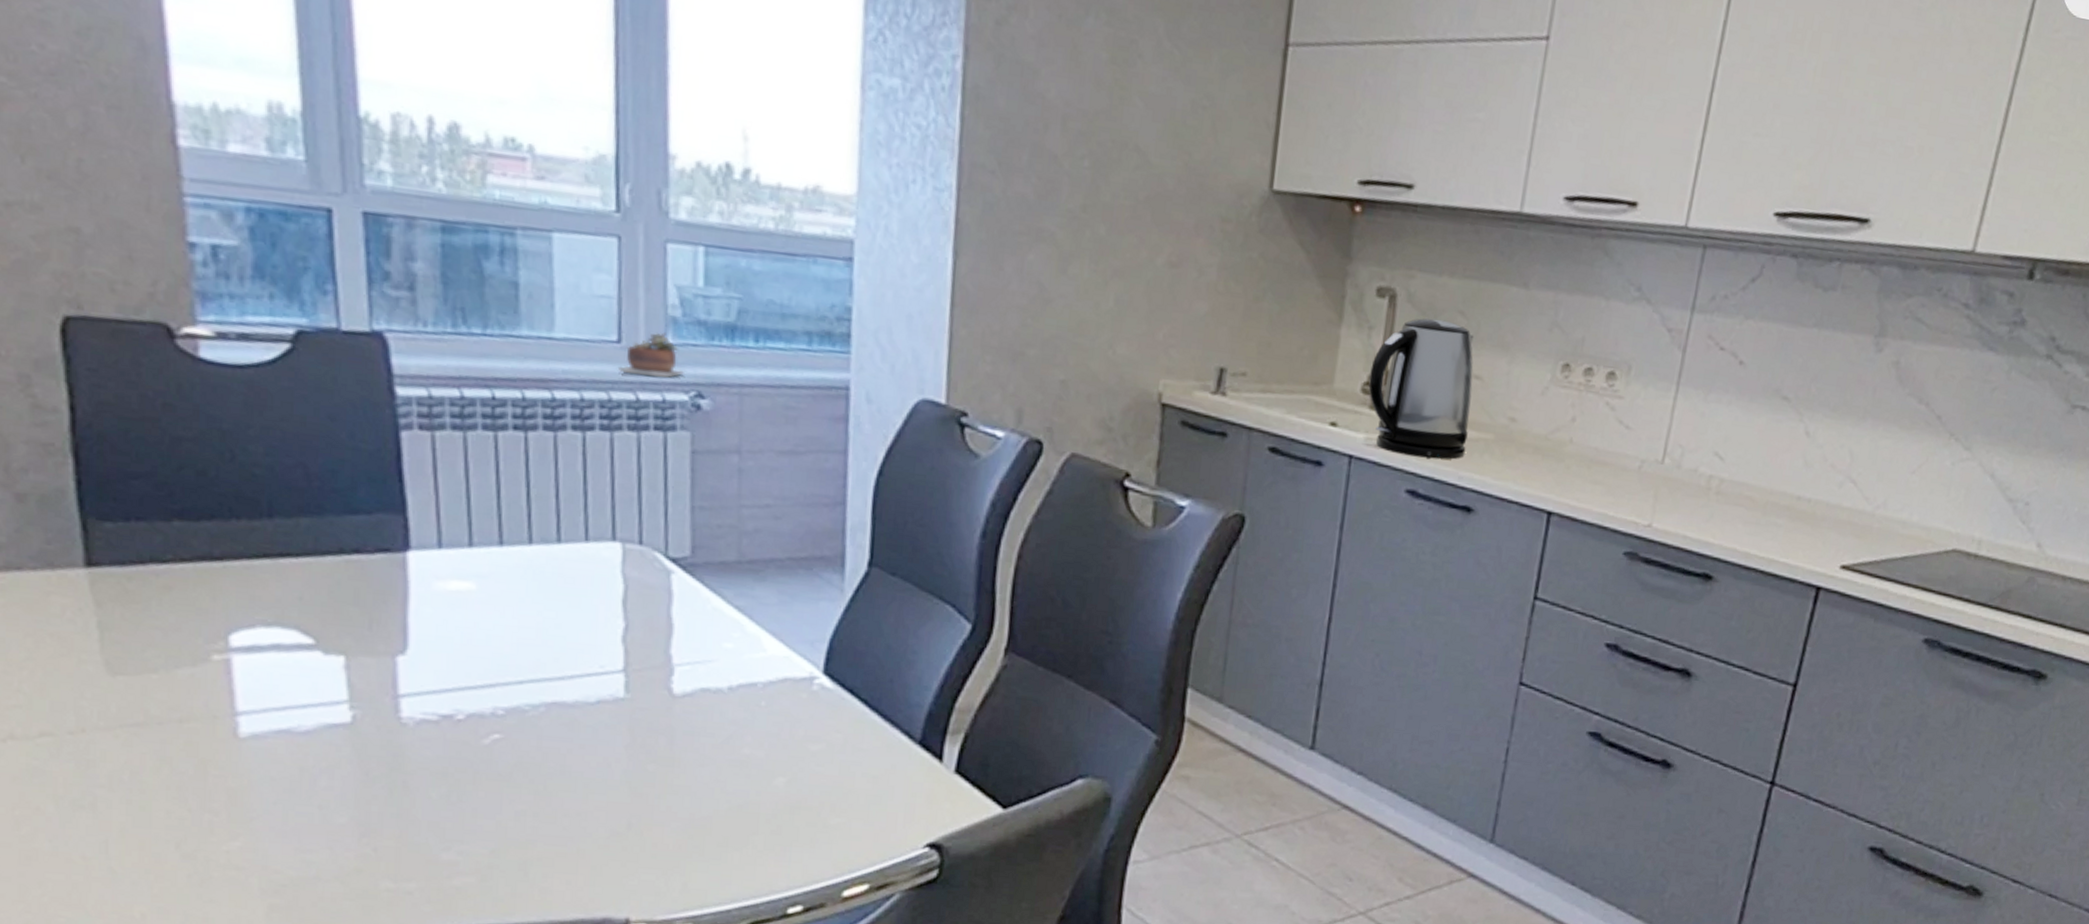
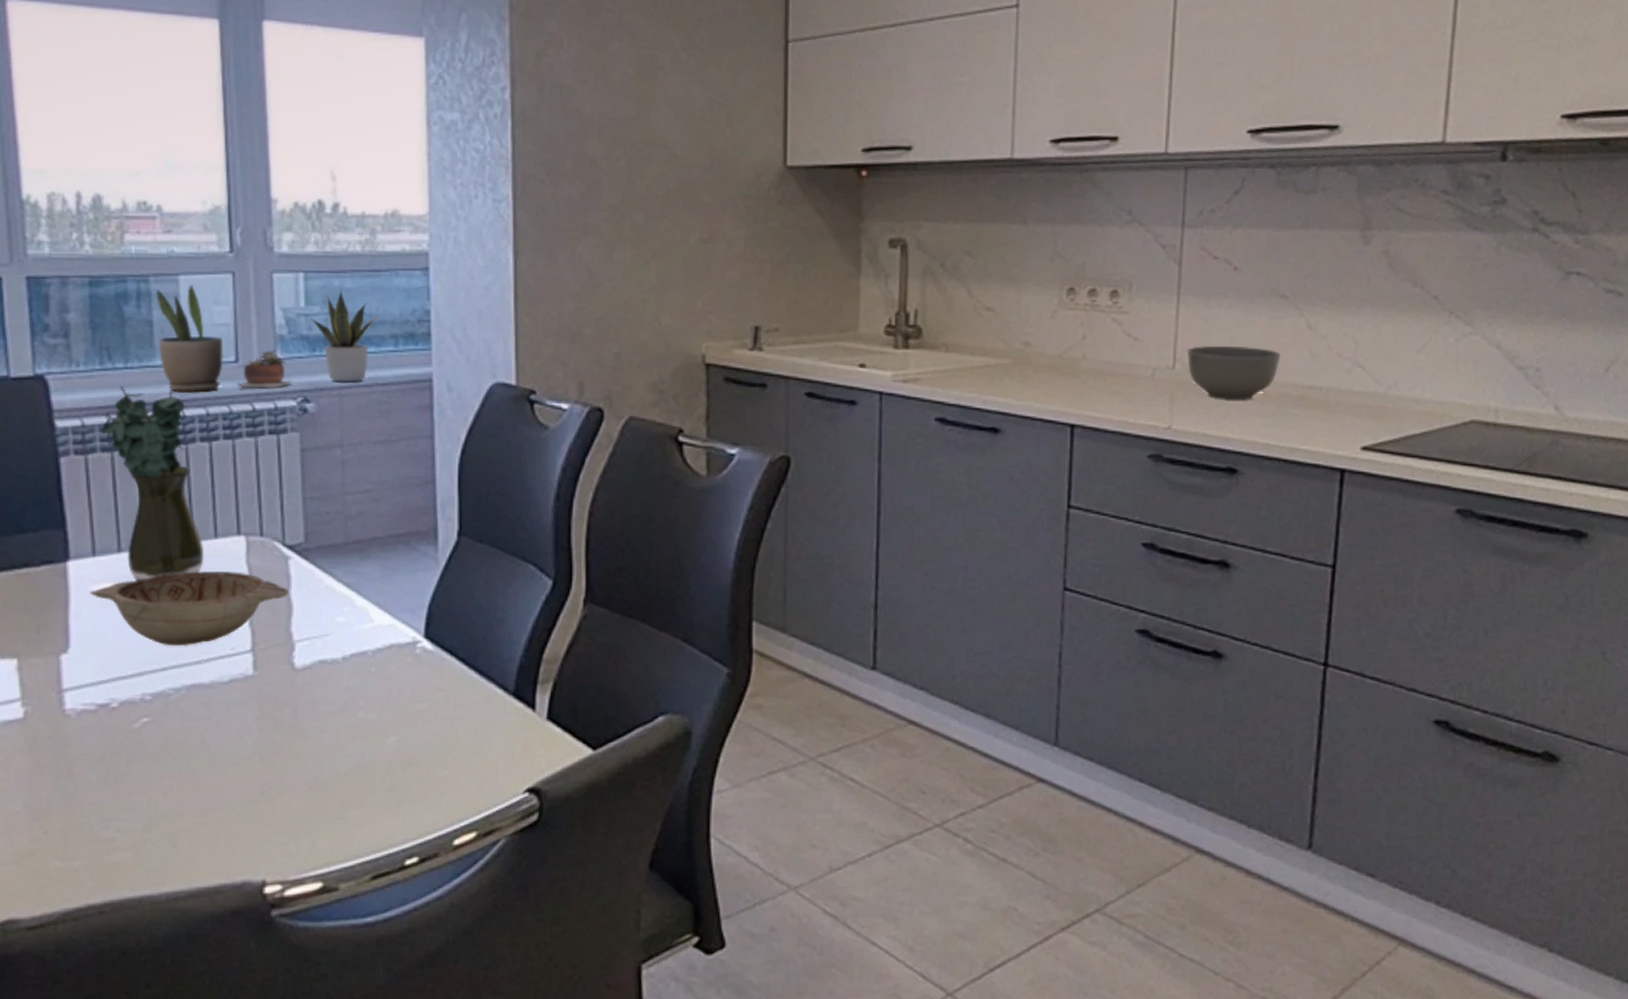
decorative bowl: none [434,576,669,660] -> present [90,570,288,646]
vase: none [453,354,573,581] -> present [102,385,205,581]
potted plant: none [524,244,604,373] -> present [156,284,224,393]
potted plant: none [710,270,793,381] -> present [311,289,381,383]
kettle: present [1368,318,1474,460] -> none [891,261,987,388]
bowl: none [1677,441,1774,504] -> present [1186,345,1281,399]

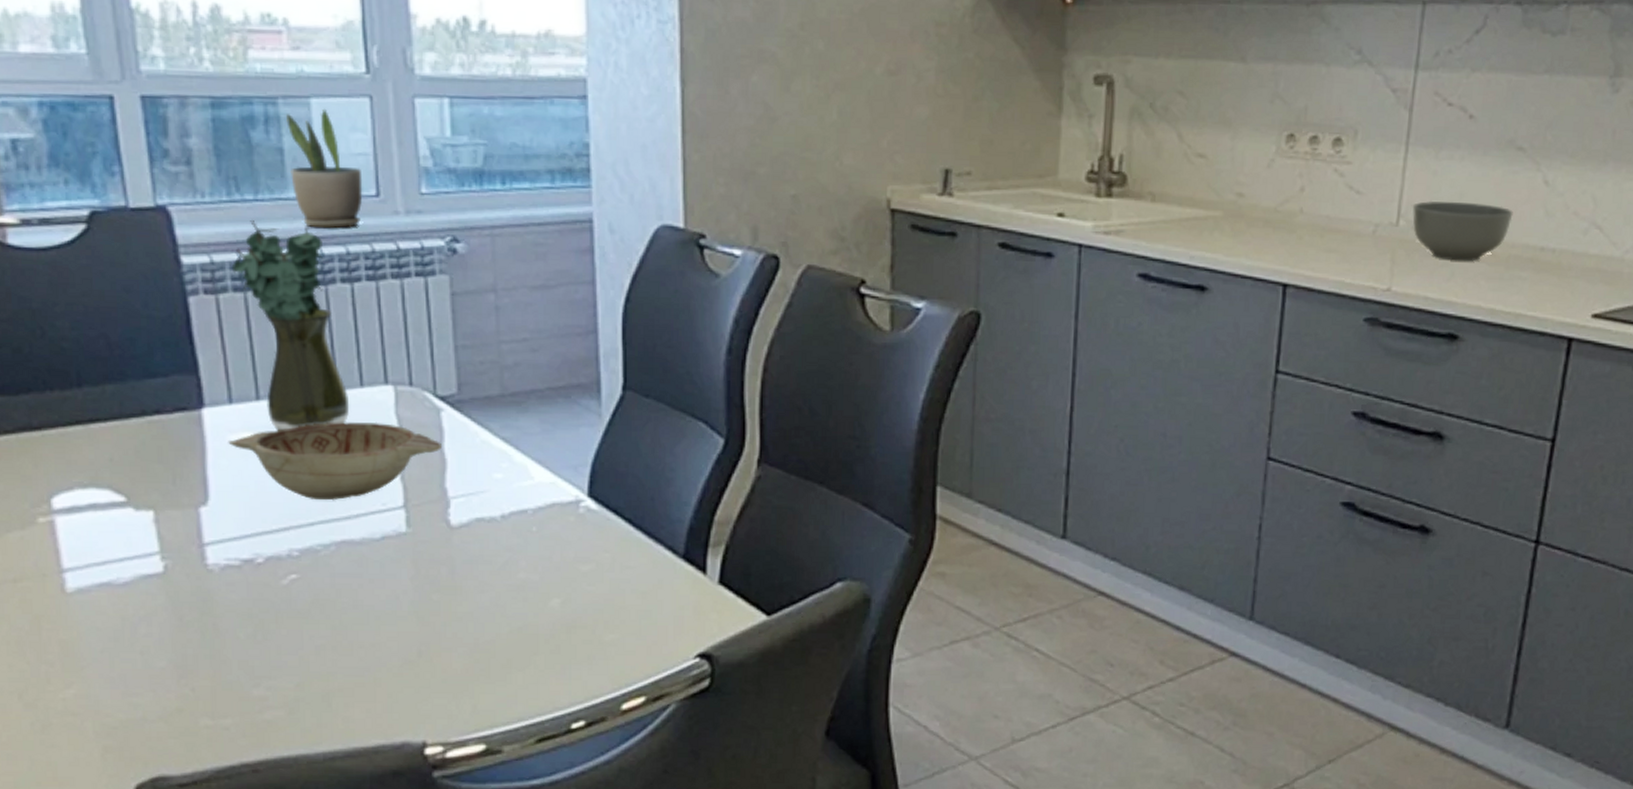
succulent plant: present [237,349,292,388] -> none [379,183,439,225]
potted plant: present [311,289,381,383] -> none [458,117,535,222]

